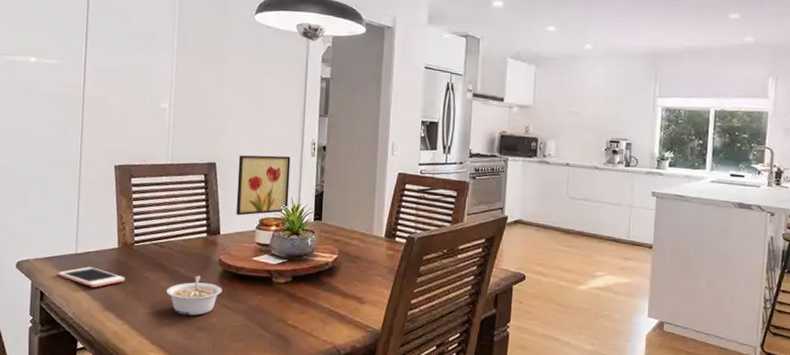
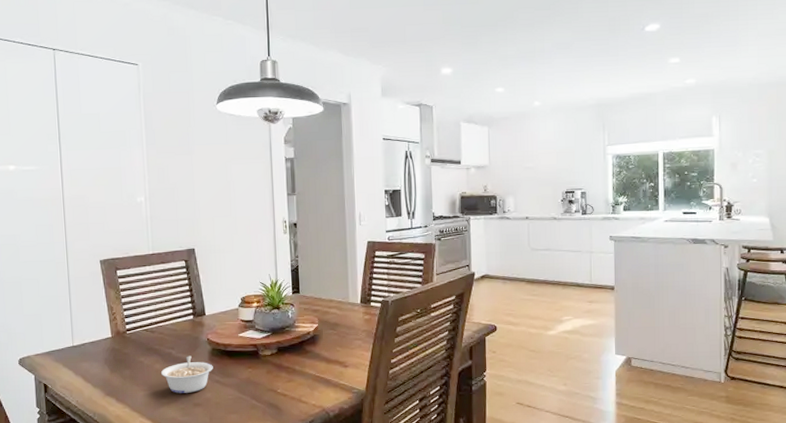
cell phone: present [58,267,125,287] -> none [58,357,121,376]
wall art: present [236,155,291,216] -> none [215,236,267,296]

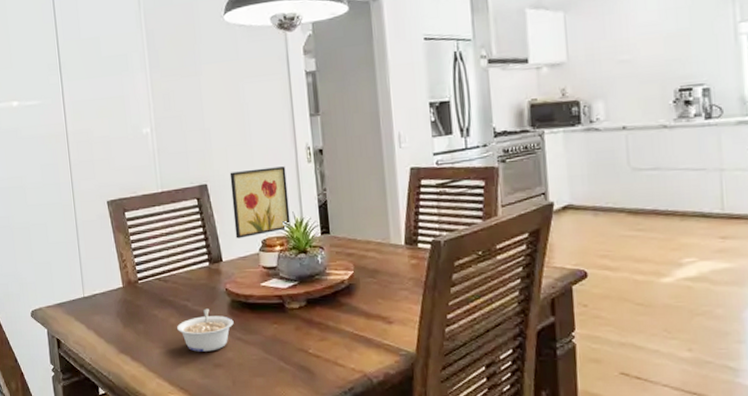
wall art: none [215,236,267,296] -> present [229,166,291,239]

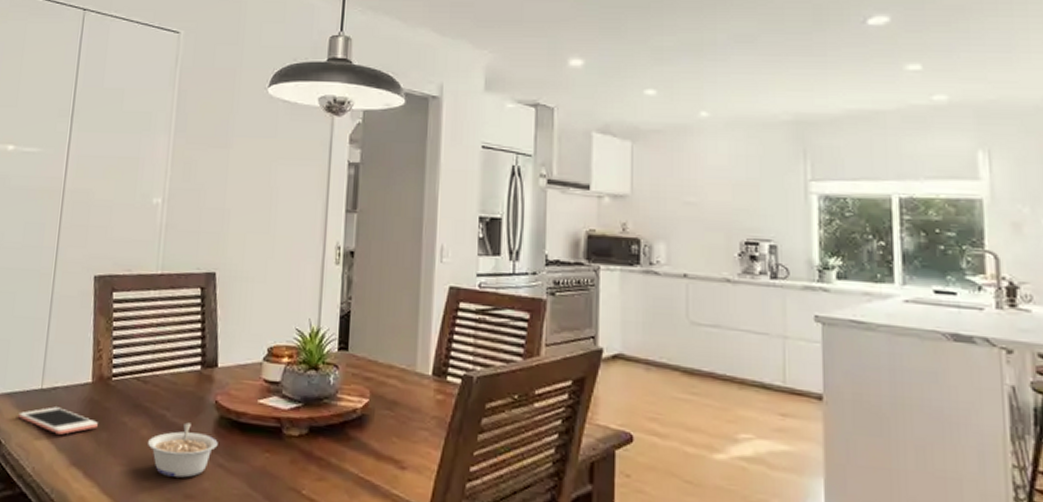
cell phone: none [70,309,135,330] -> present [18,407,98,435]
wall art: present [229,166,291,239] -> none [238,262,309,342]

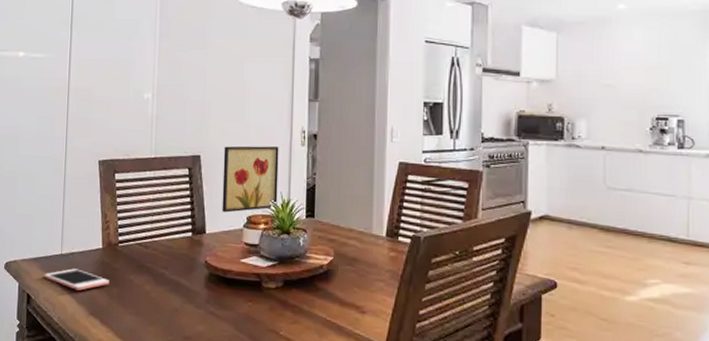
legume: present [148,422,218,478] -> none [151,279,209,323]
wall art: none [238,262,309,342] -> present [222,146,279,213]

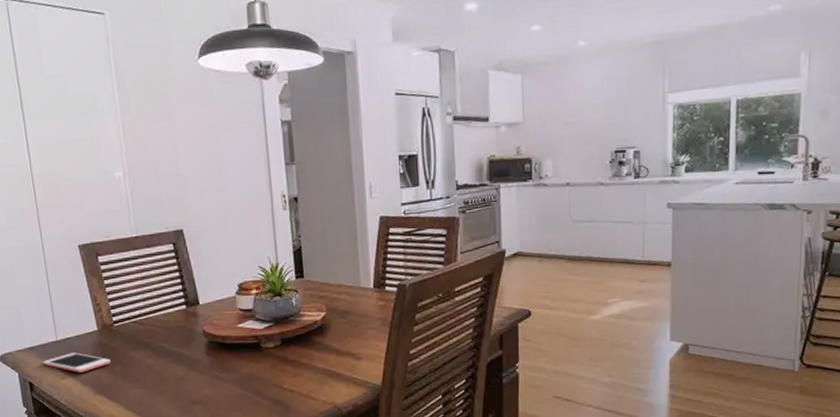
wall art: present [222,146,279,213] -> none [206,213,266,283]

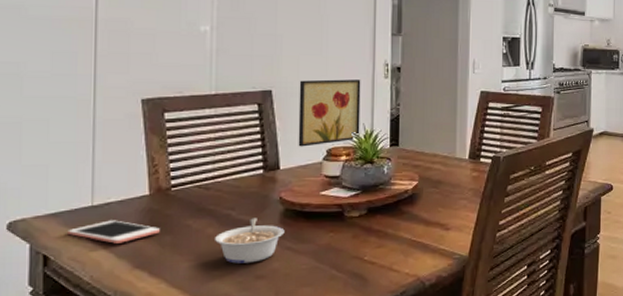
legume: none [155,349,211,391] -> present [215,218,285,264]
wall art: none [206,213,266,283] -> present [298,79,361,147]

